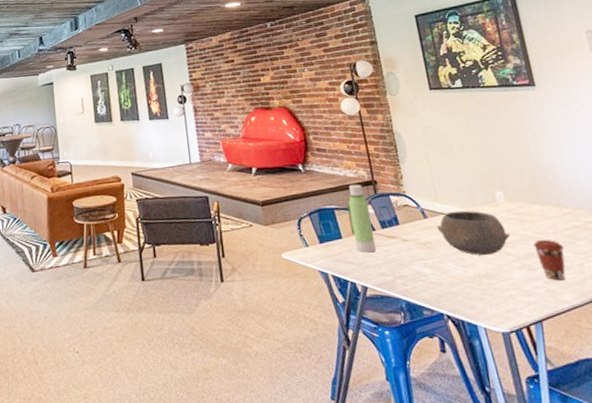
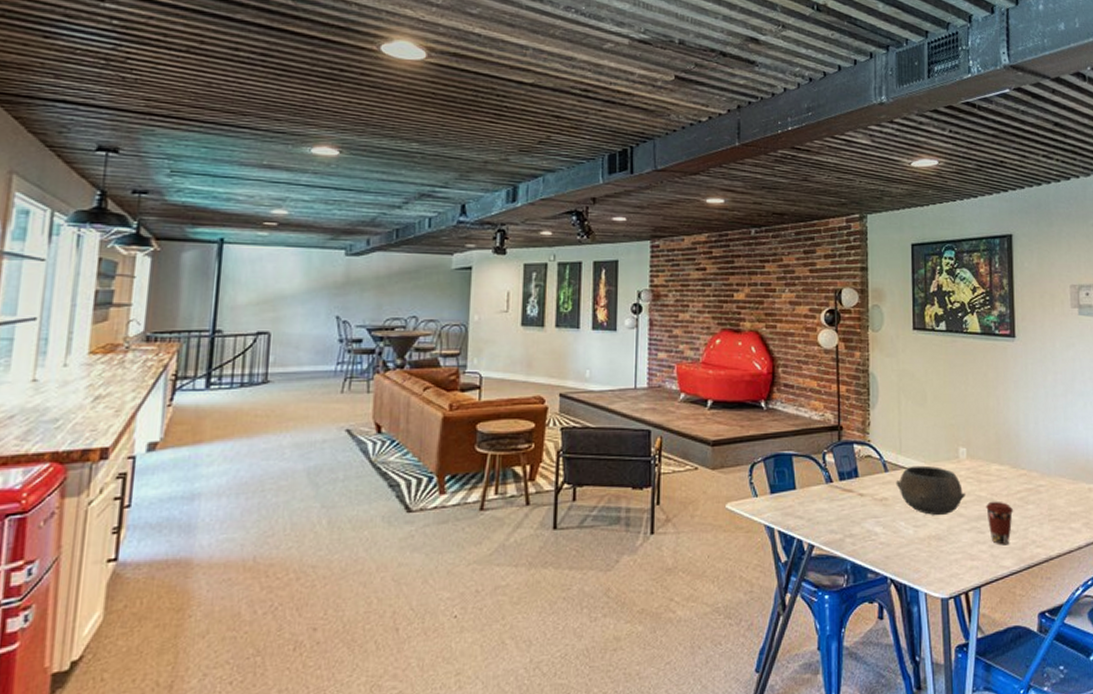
water bottle: present [347,184,377,253] -> none [807,428,831,507]

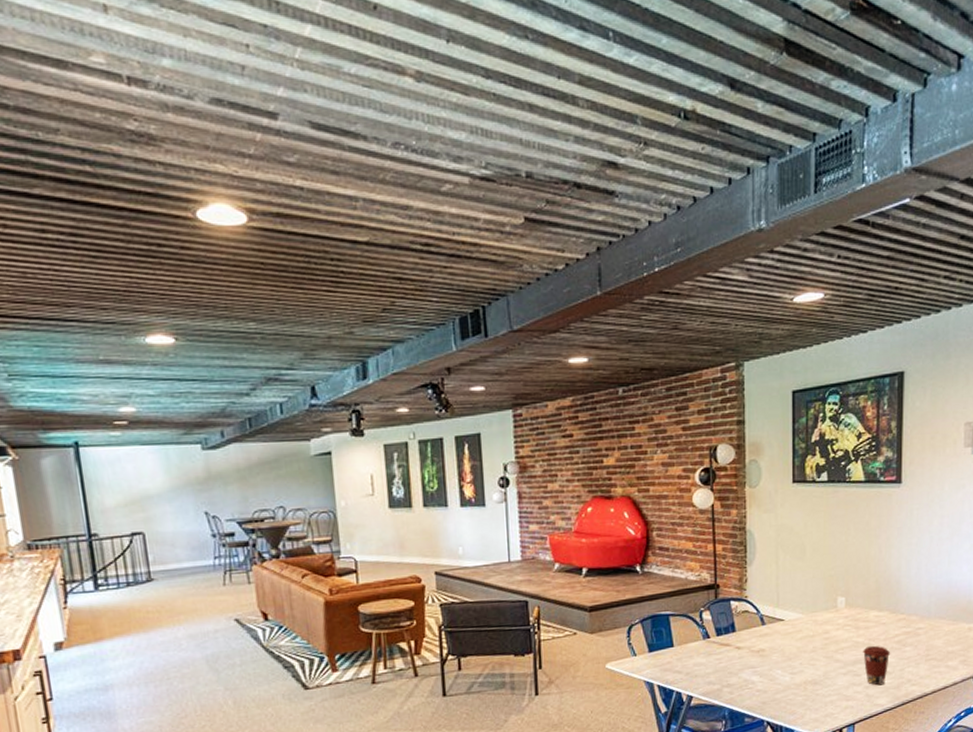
bowl: present [896,465,965,516] -> none [773,616,842,663]

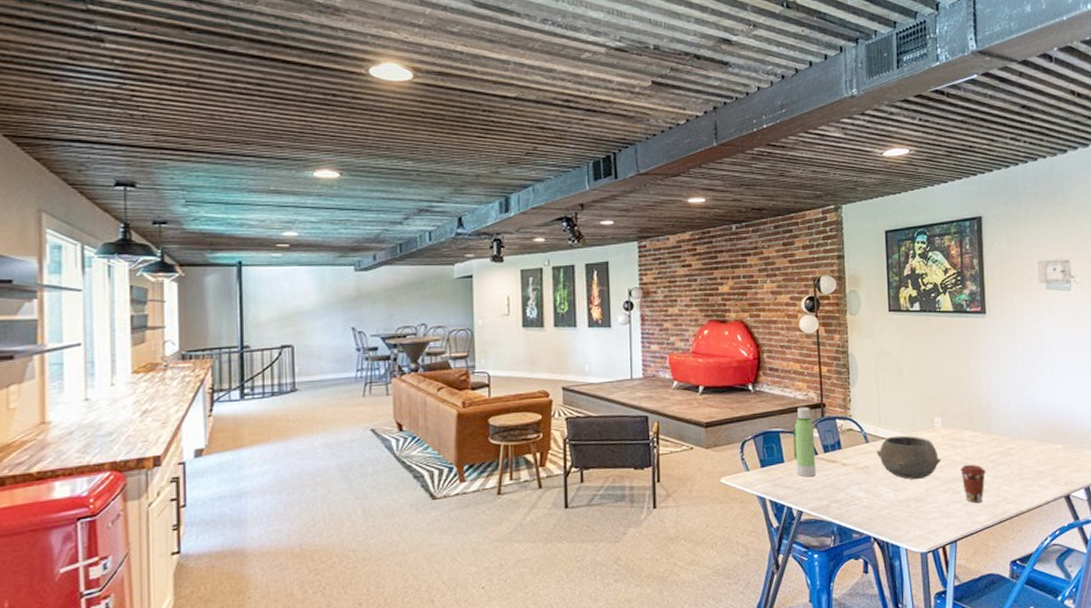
water bottle: none [684,588,708,662] -> present [793,406,817,478]
bowl: none [773,616,842,663] -> present [876,435,941,480]

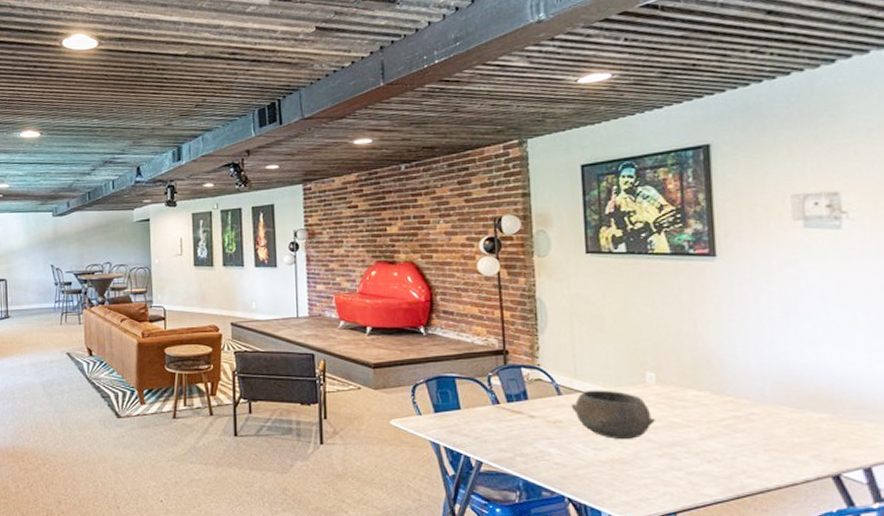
water bottle: present [793,406,817,478] -> none [471,352,499,427]
coffee cup: present [959,464,987,504] -> none [680,427,718,473]

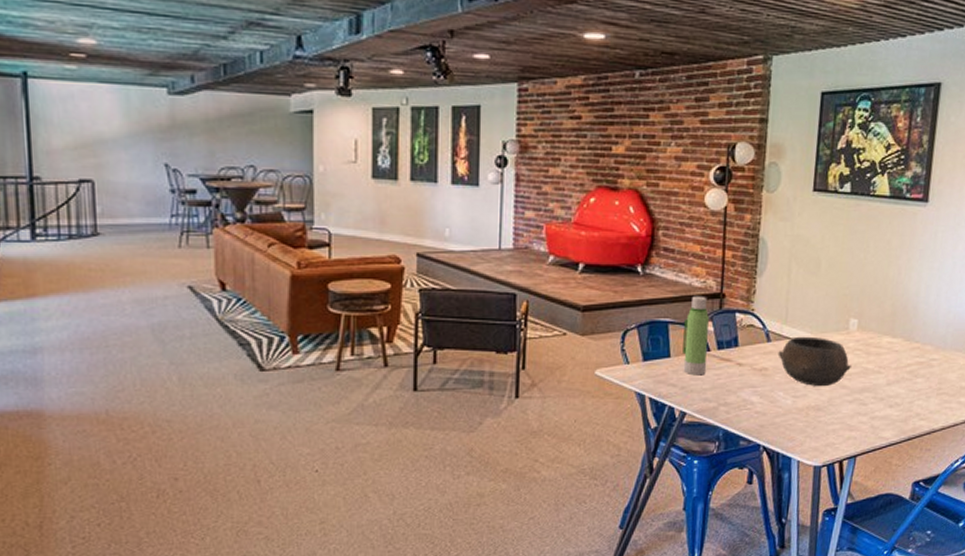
water bottle: none [471,352,499,427] -> present [683,295,709,376]

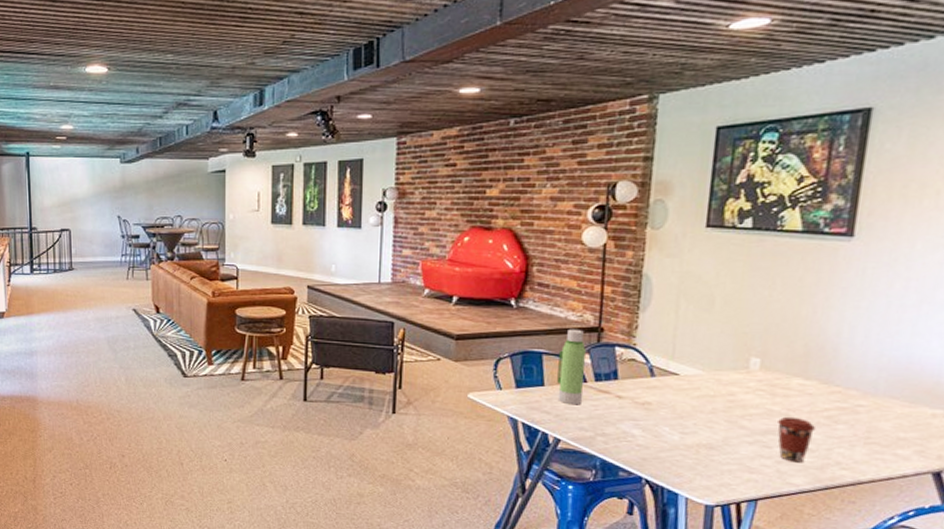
bowl: present [777,336,851,387] -> none [663,373,752,426]
coffee cup: none [870,373,901,417] -> present [776,416,816,463]

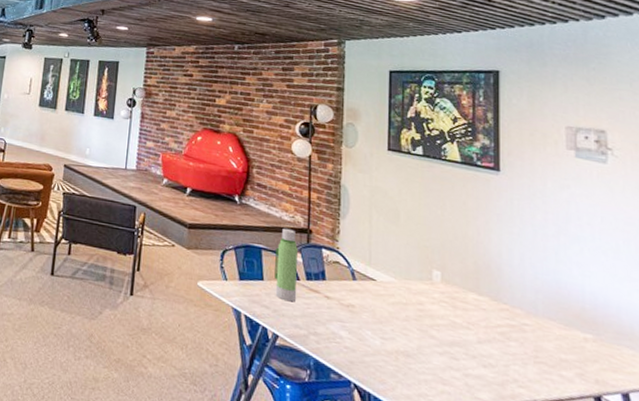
coffee cup: present [776,416,816,463] -> none [460,329,493,378]

